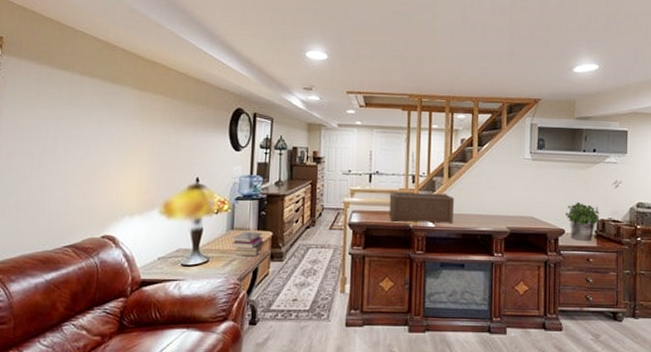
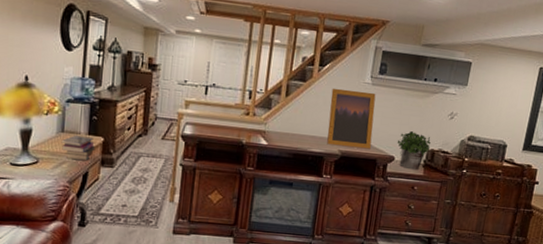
decorative box: present [389,192,455,225] -> none [222,106,290,144]
picture frame: none [493,166,539,224] -> present [327,88,376,149]

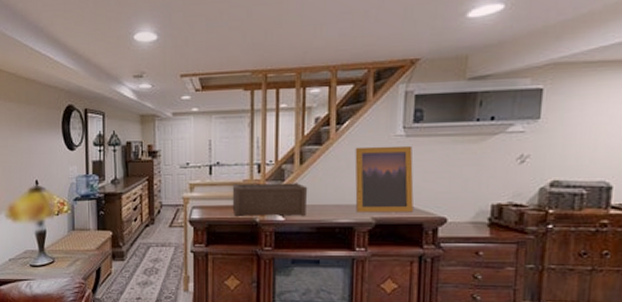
books: present [61,135,96,161] -> none [73,232,105,257]
decorative box: none [222,106,290,144] -> present [232,183,308,217]
potted plant: present [397,130,431,171] -> none [447,183,496,232]

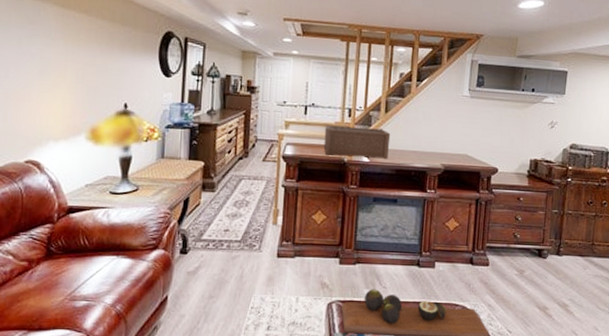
picture frame: present [354,145,414,213] -> none [429,102,475,162]

